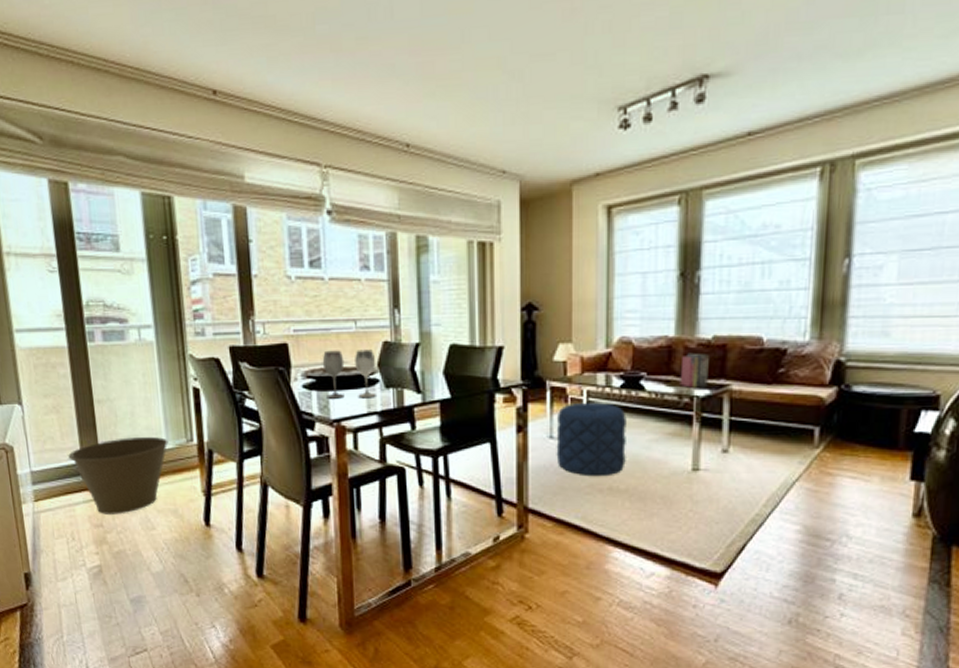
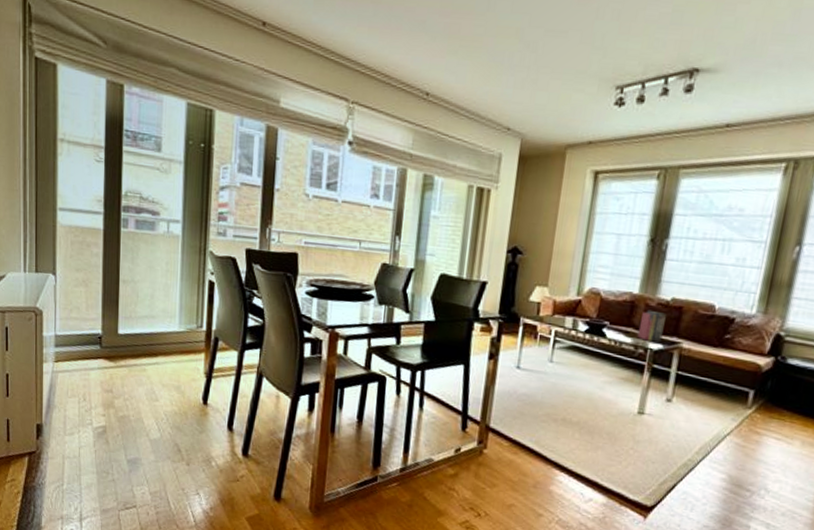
basket: present [68,436,169,514] -> none [90,316,181,384]
wineglass: present [322,349,376,399] -> none [325,264,374,312]
pouf: present [556,402,627,475] -> none [520,340,587,408]

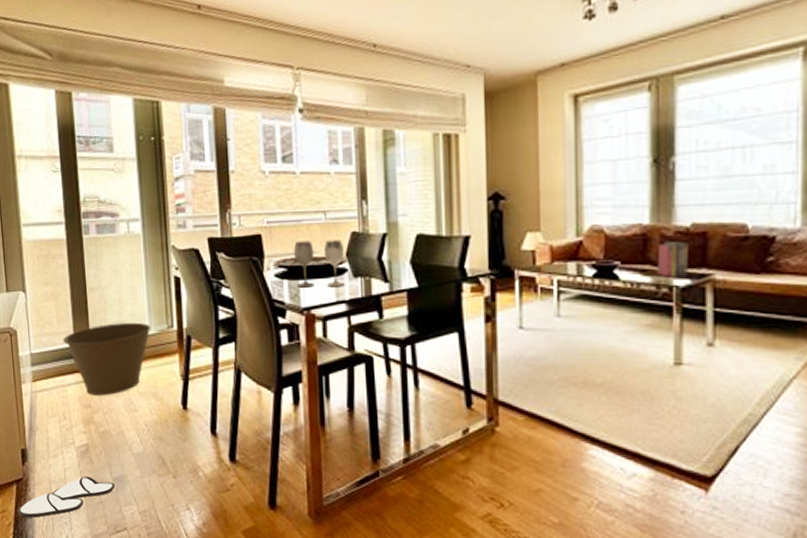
slippers: none [27,455,129,489] -> present [17,476,115,518]
basket: none [90,316,181,384] -> present [63,322,151,396]
wineglass: none [325,264,374,312] -> present [293,240,345,288]

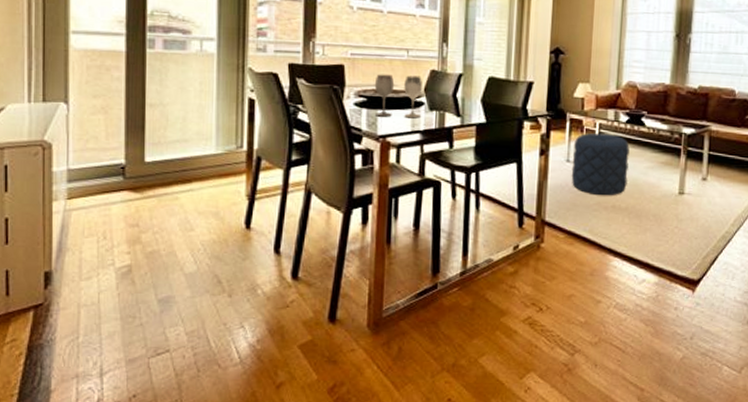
slippers: present [17,476,115,518] -> none [32,298,160,345]
basket: present [63,322,151,396] -> none [111,141,218,215]
pouf: none [526,291,601,368] -> present [571,133,630,195]
books: present [657,241,690,277] -> none [672,98,696,127]

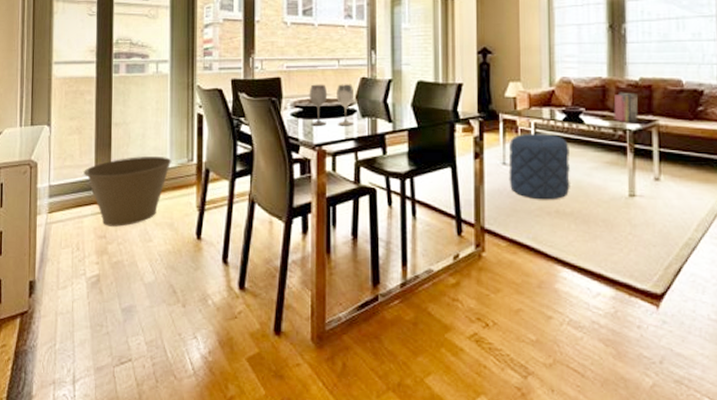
basket: none [111,141,218,215] -> present [84,156,172,227]
books: none [672,98,696,127] -> present [613,92,639,122]

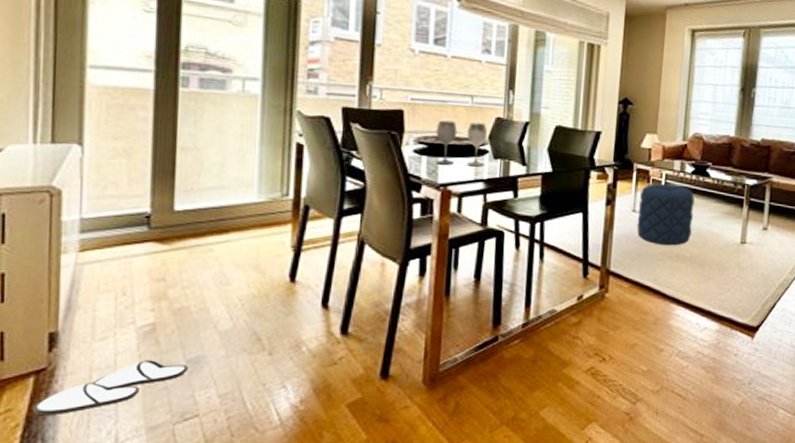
slippers: none [18,307,123,352] -> present [31,360,188,415]
basket: present [84,156,172,227] -> none [134,188,260,268]
books: present [613,92,639,122] -> none [736,150,759,178]

